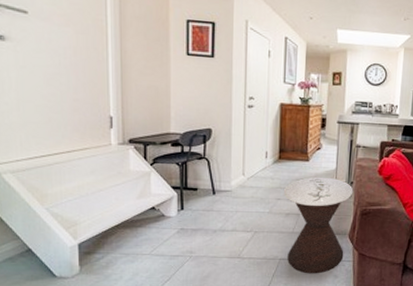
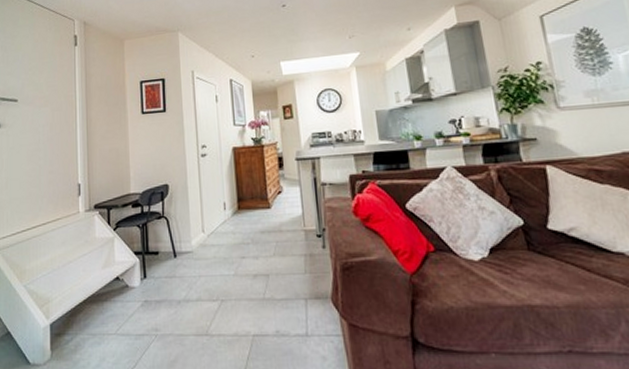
side table: present [283,176,354,274] -> none [247,225,330,355]

